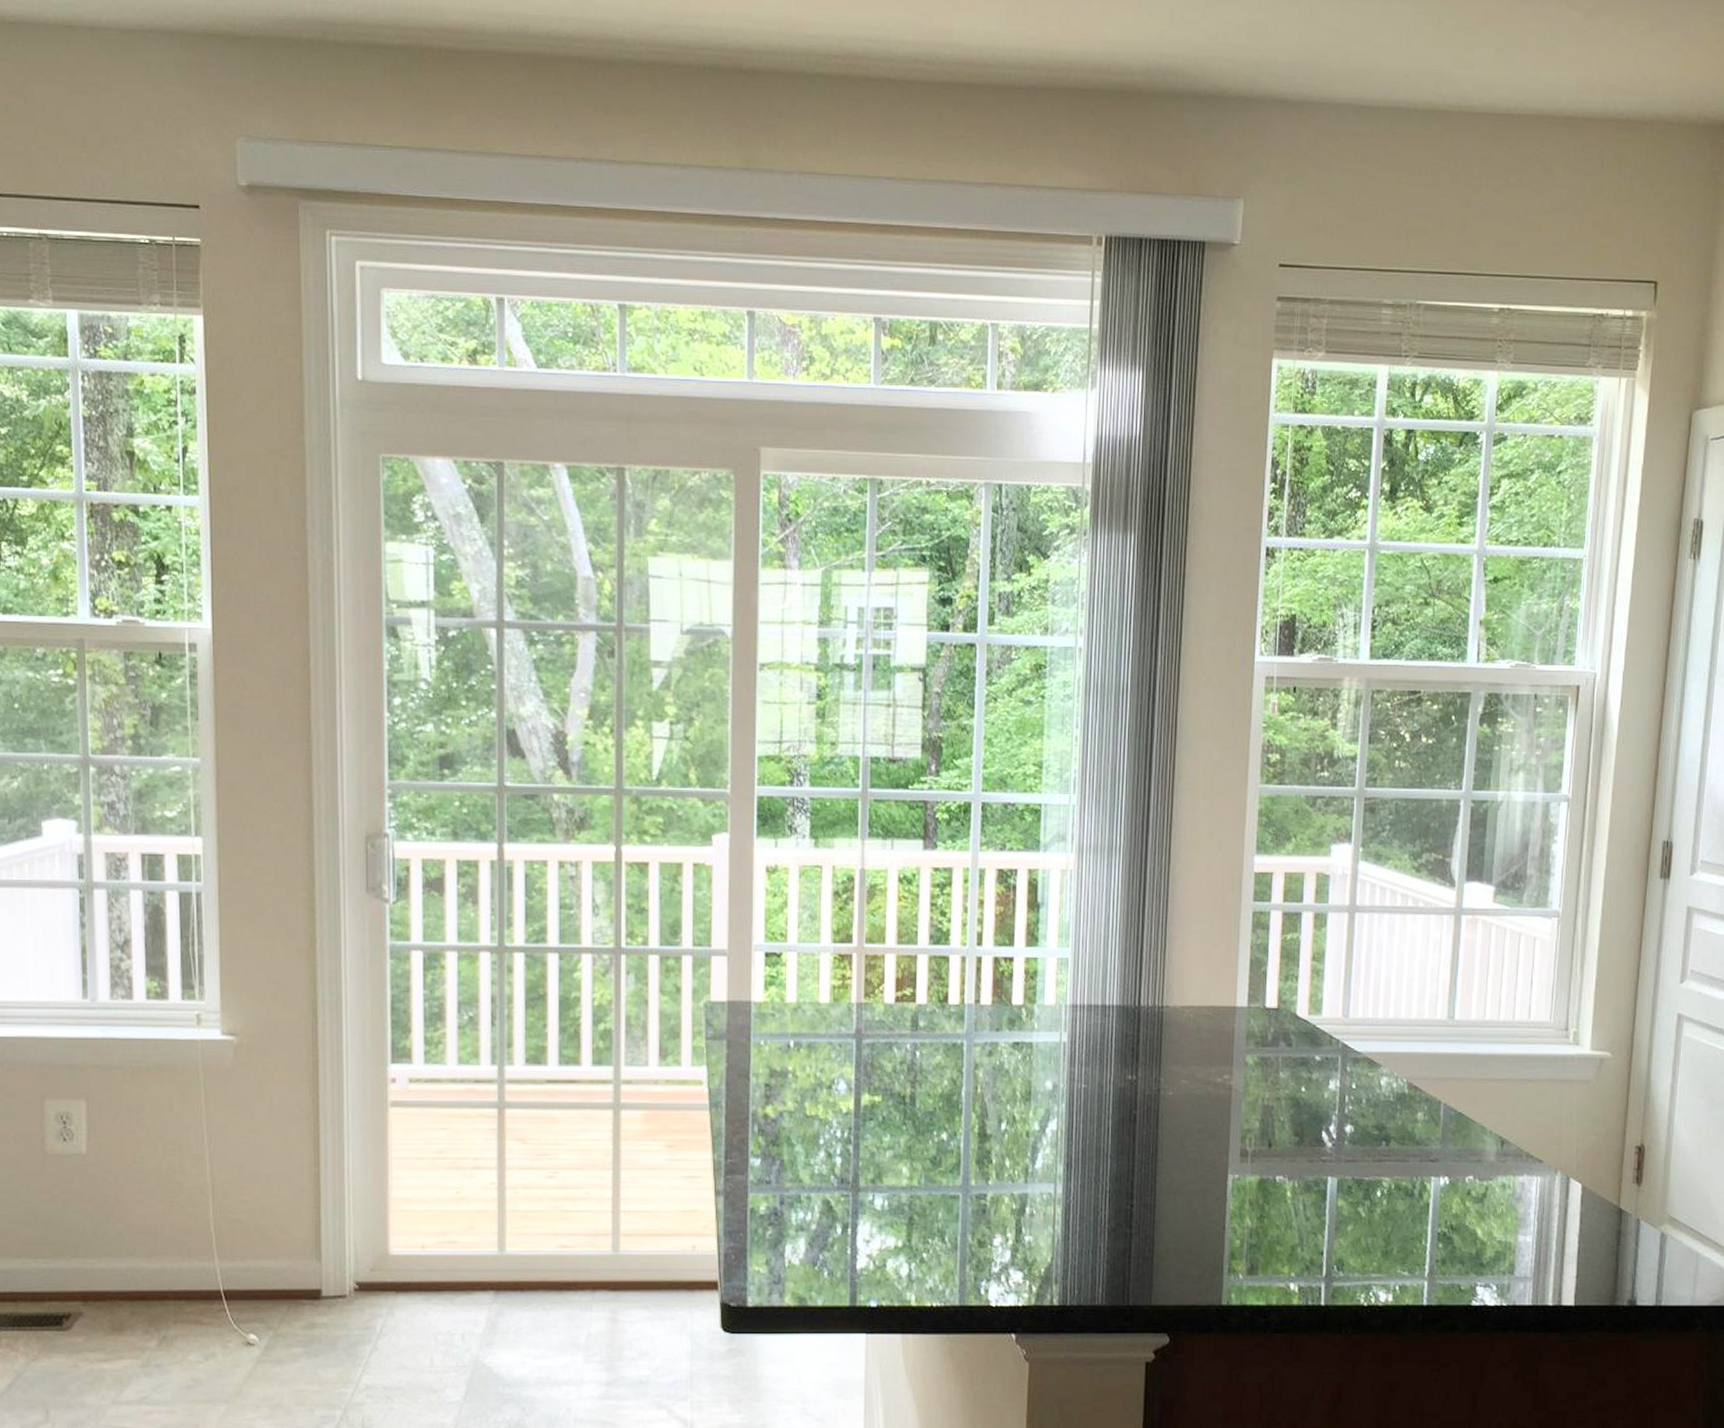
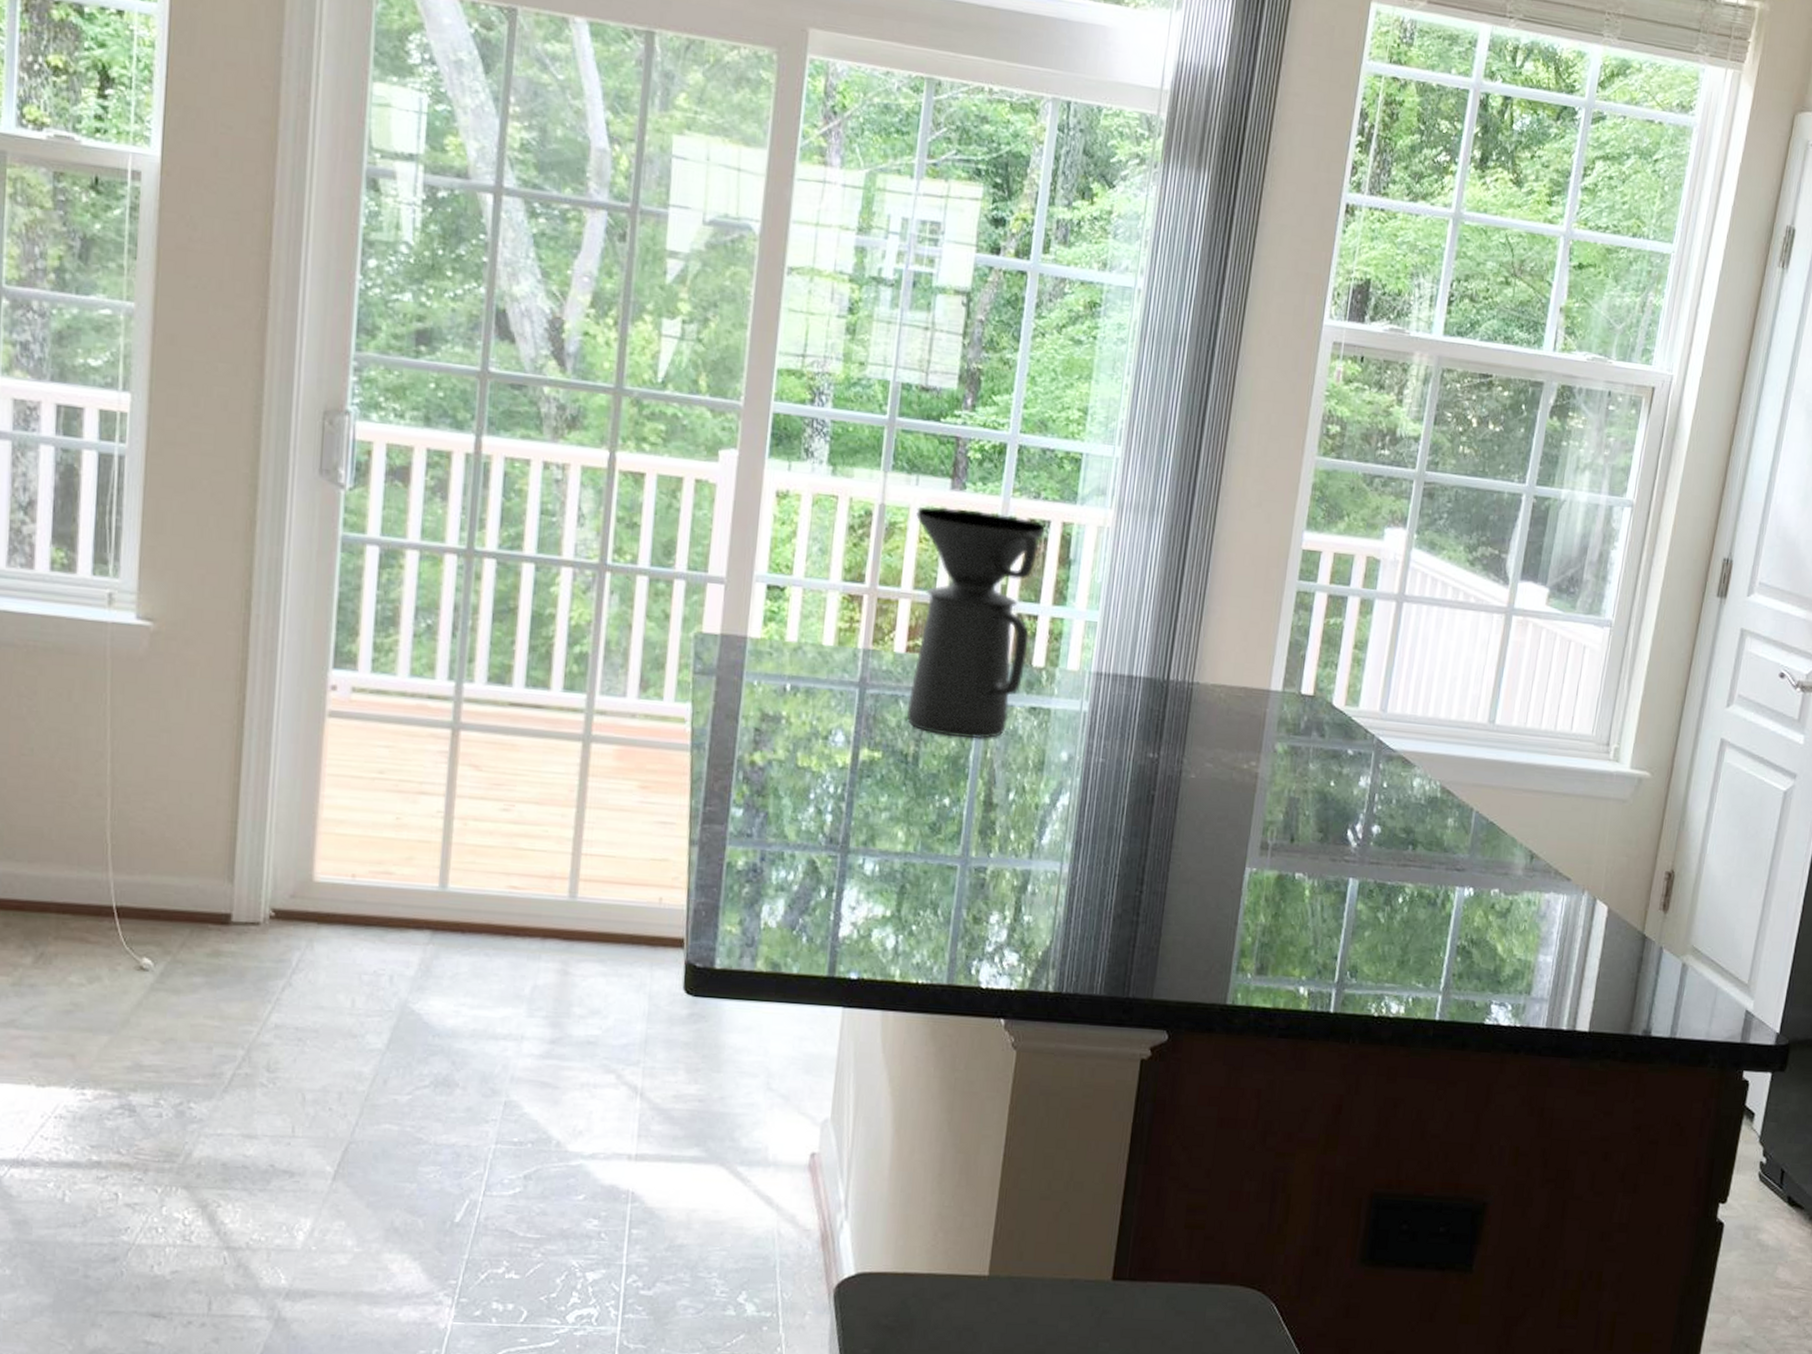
coffee maker: none [894,866,1014,1076] -> present [907,506,1046,739]

